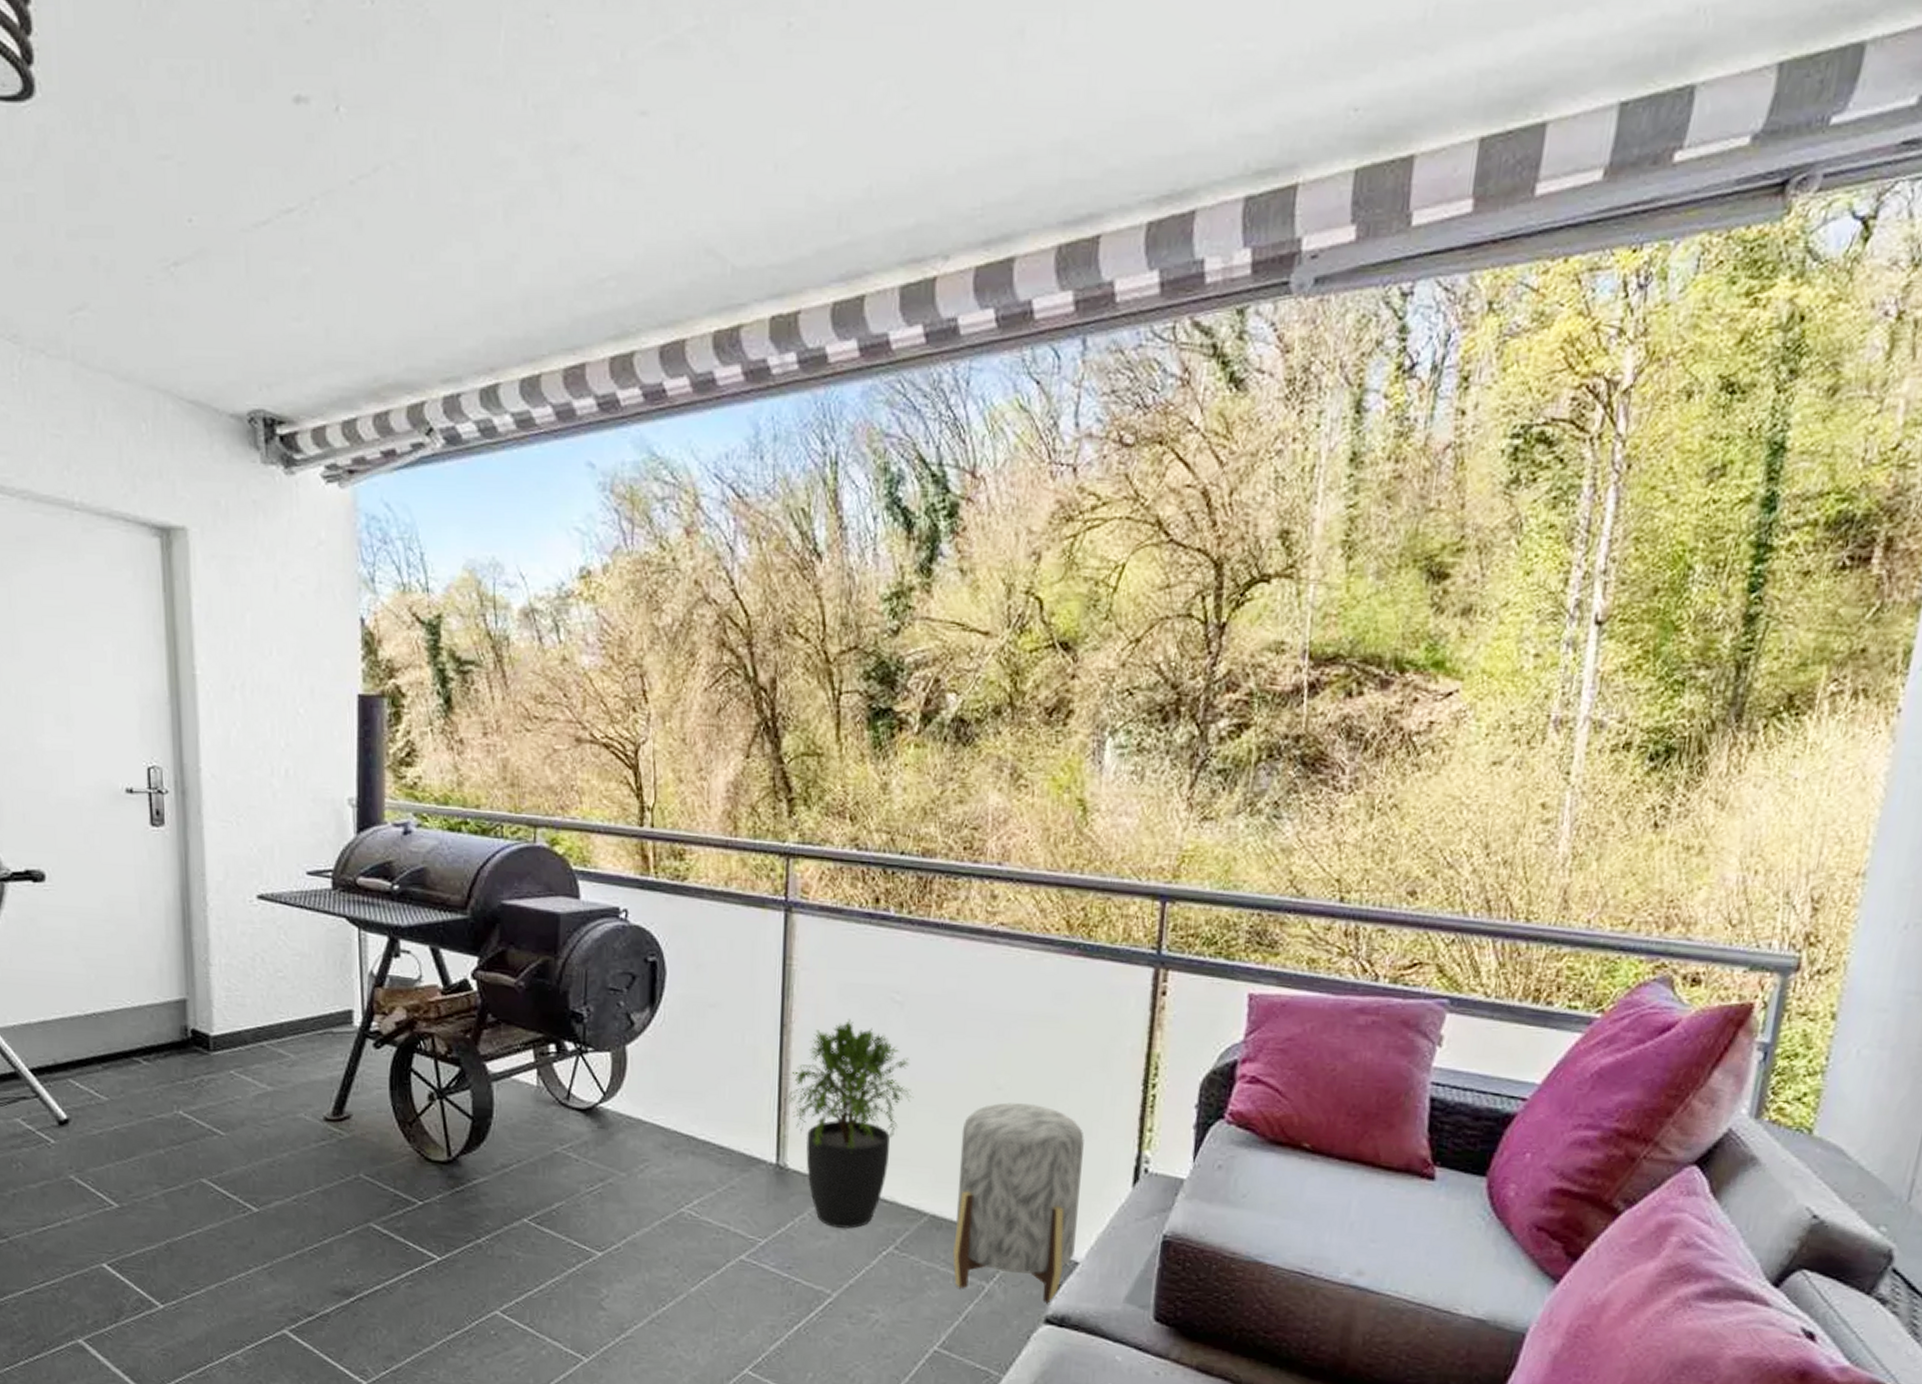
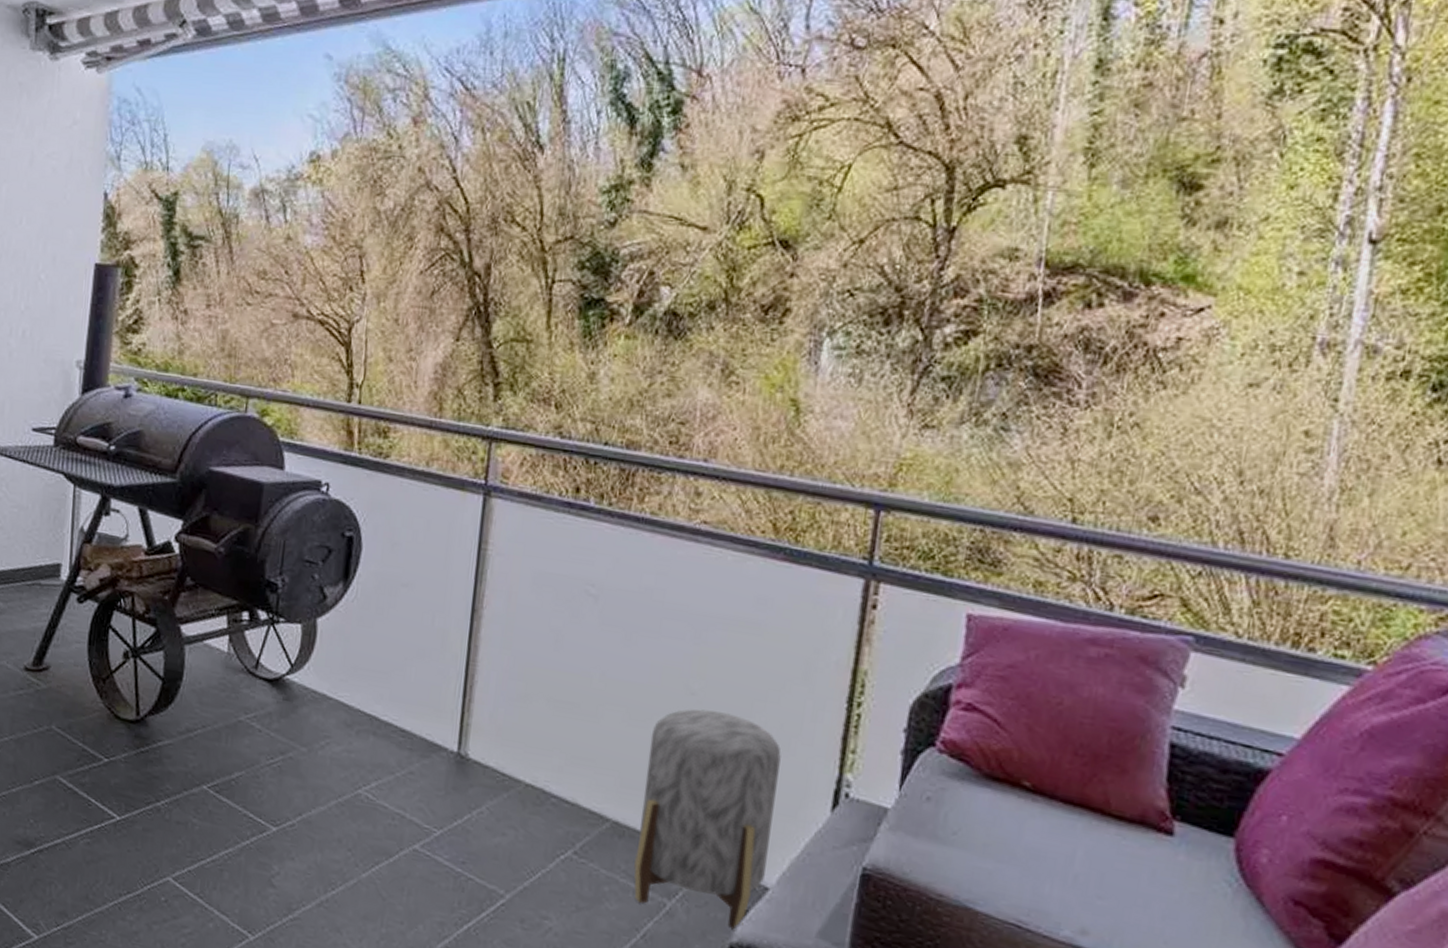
potted plant: present [784,1019,914,1229] -> none [470,609,603,828]

